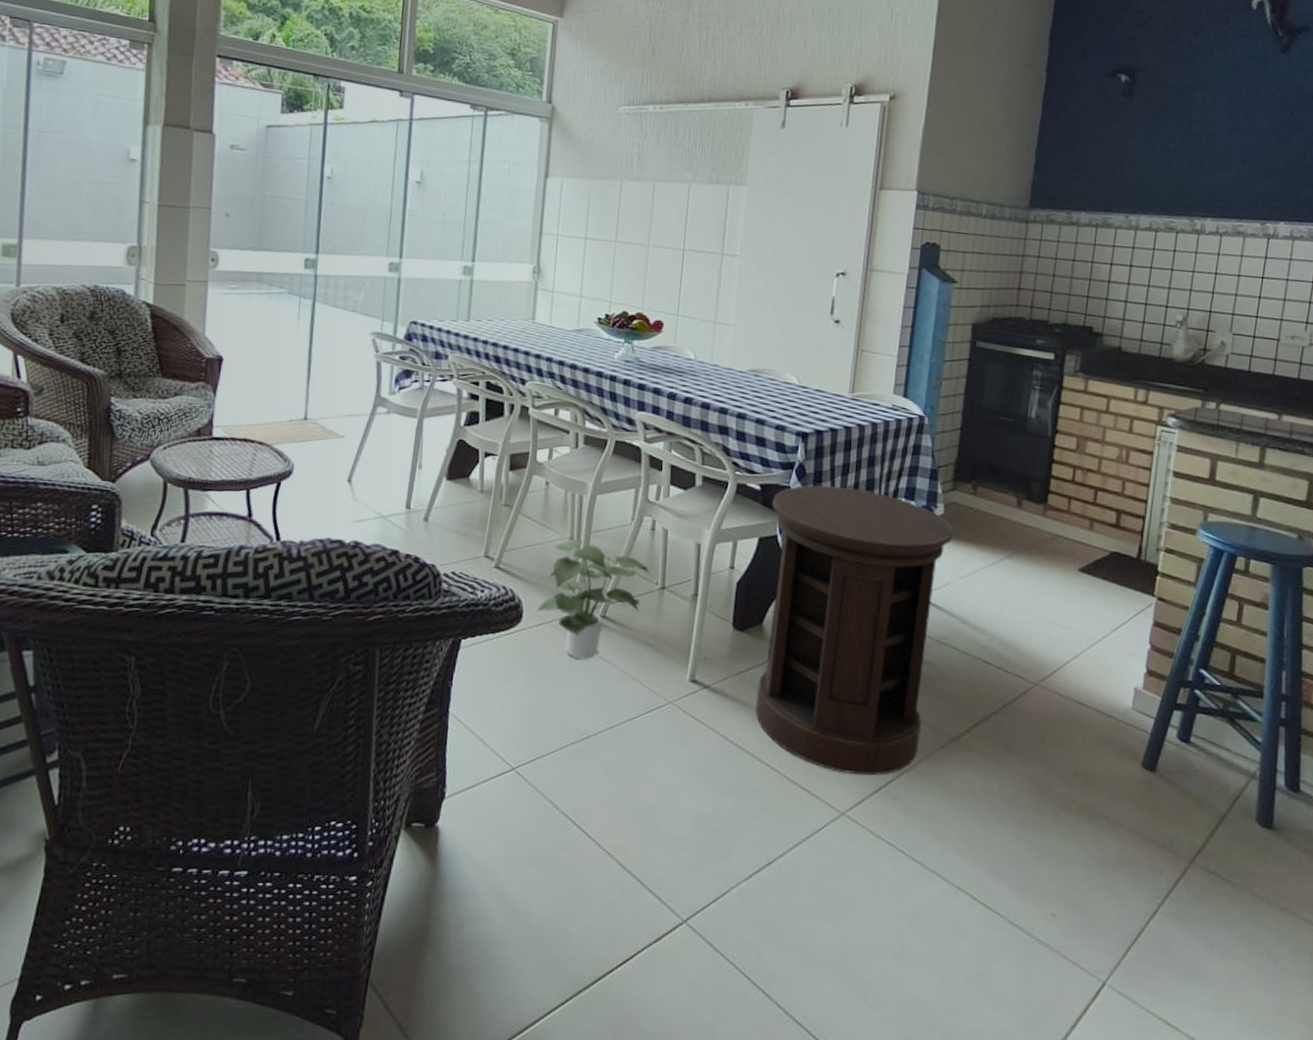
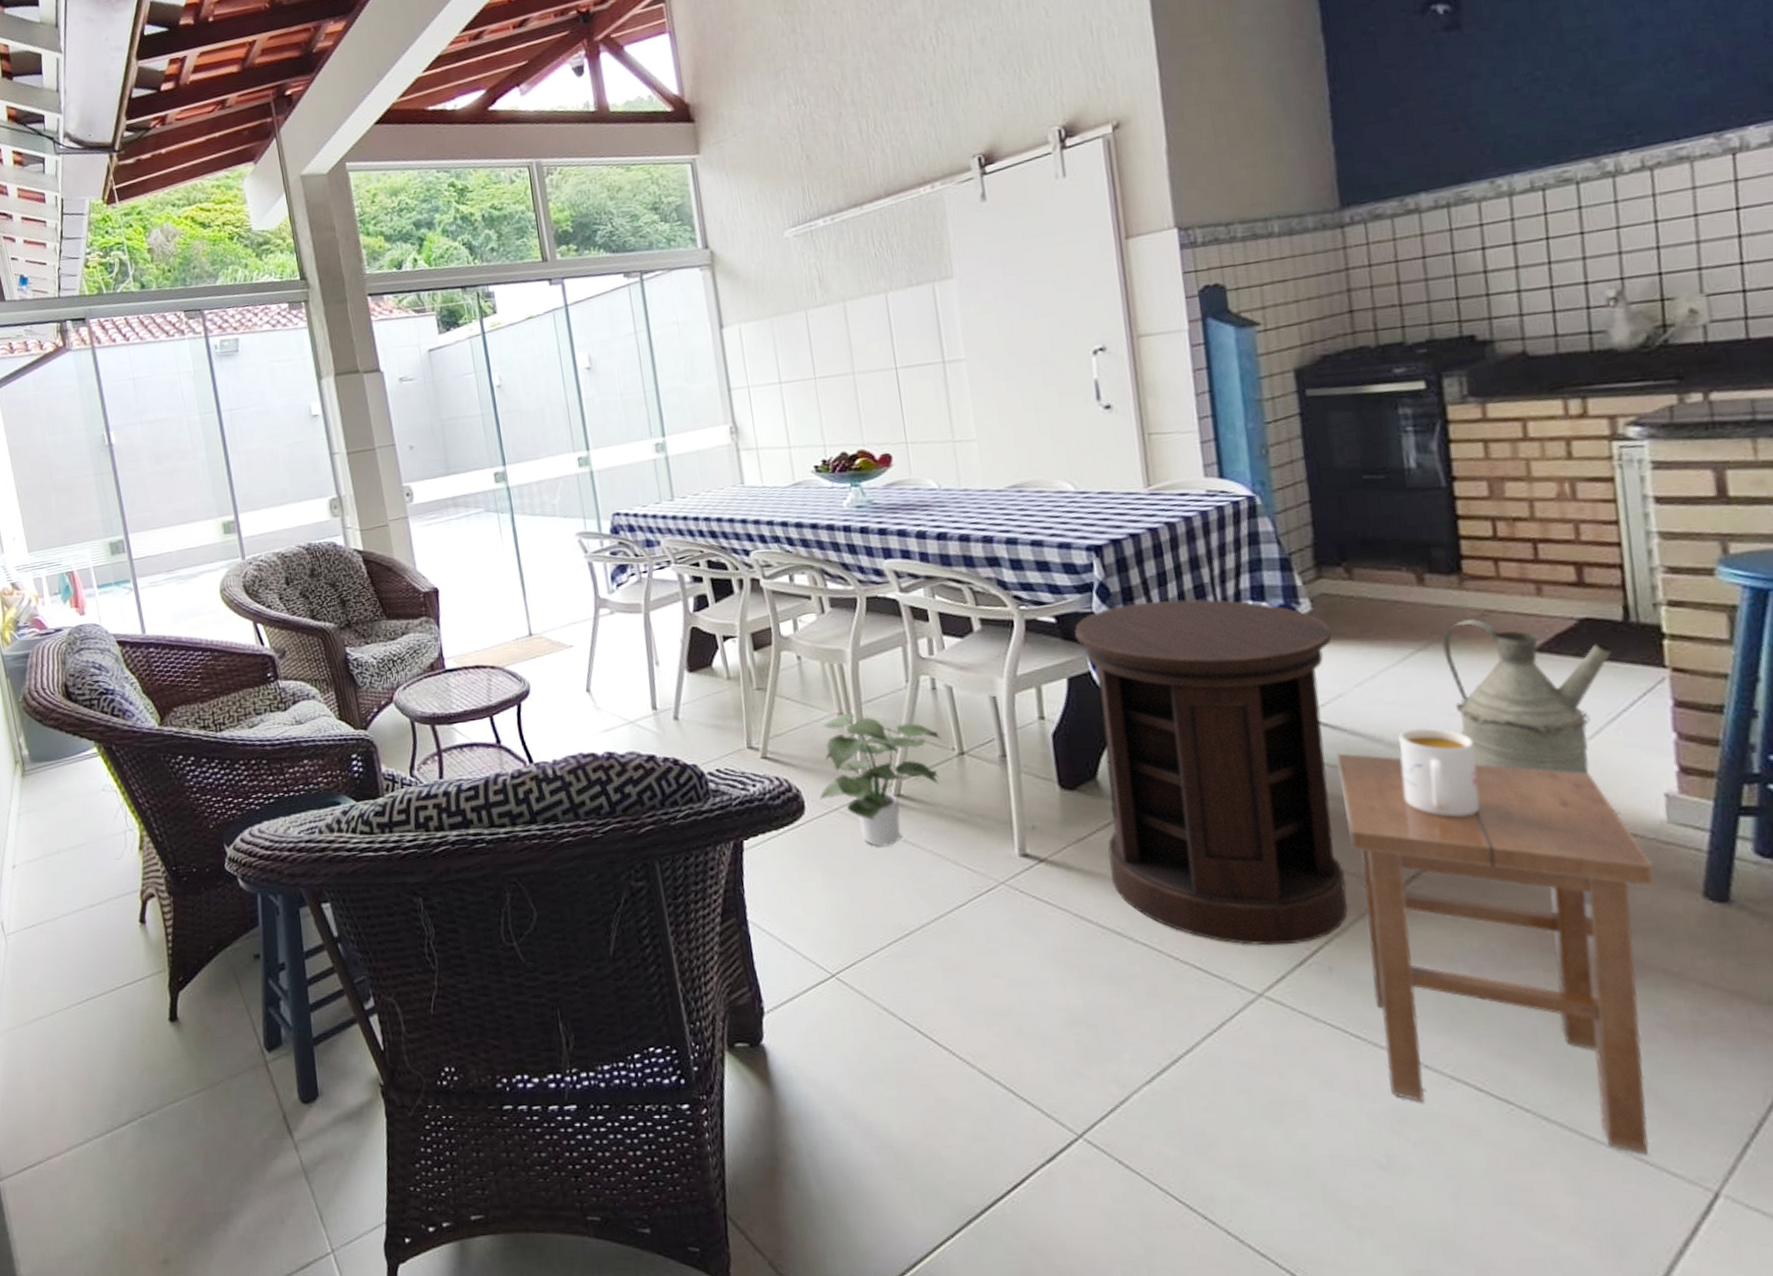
stool: none [916,629,1117,953] -> present [1337,753,1654,1155]
mug: none [974,617,1028,689] -> present [1398,728,1480,817]
watering can: none [1020,540,1126,667] -> present [1442,619,1613,774]

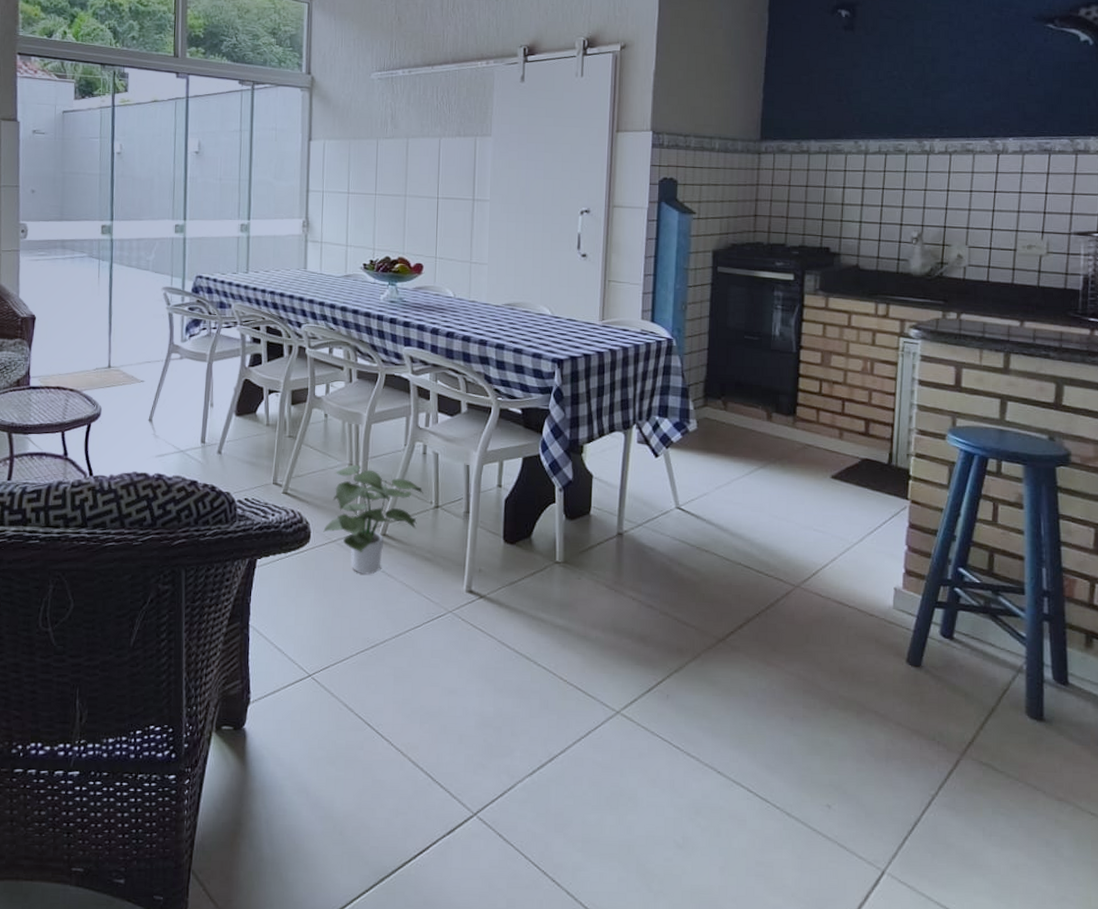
side table: present [1074,599,1348,946] -> none [529,406,707,676]
stool: present [1337,753,1654,1155] -> none [692,537,880,843]
mug: present [1398,728,1480,817] -> none [735,524,785,591]
watering can: present [1442,619,1613,774] -> none [776,450,878,568]

